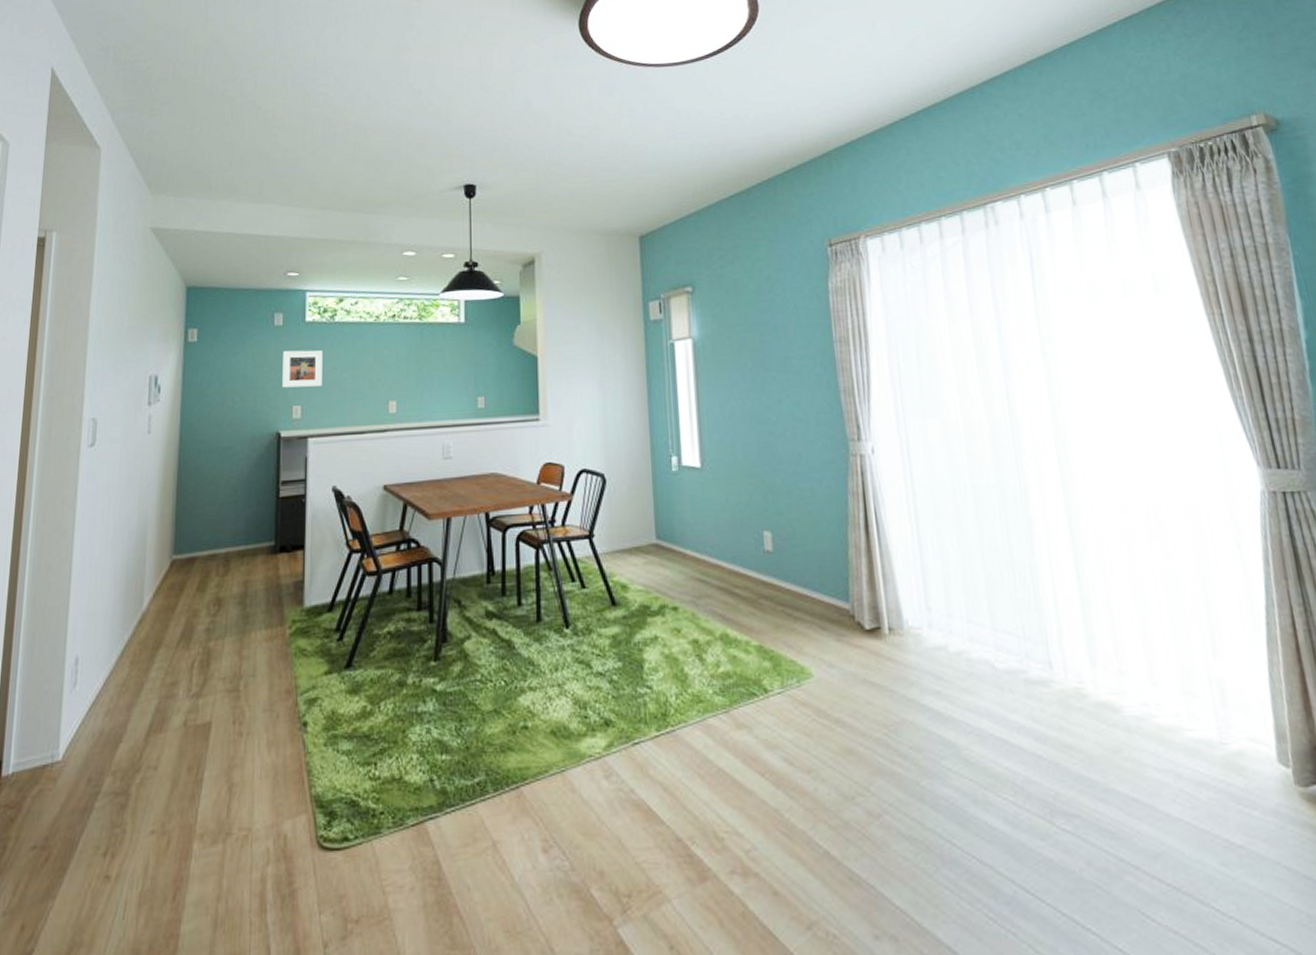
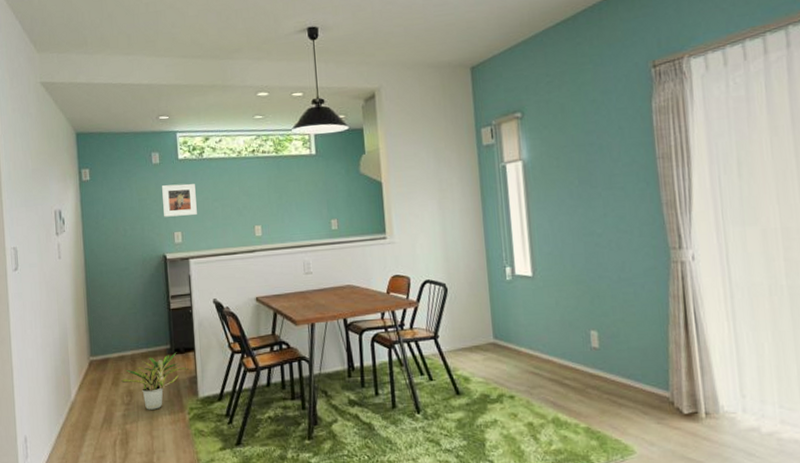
potted plant: none [209,550,296,623] -> present [121,352,190,410]

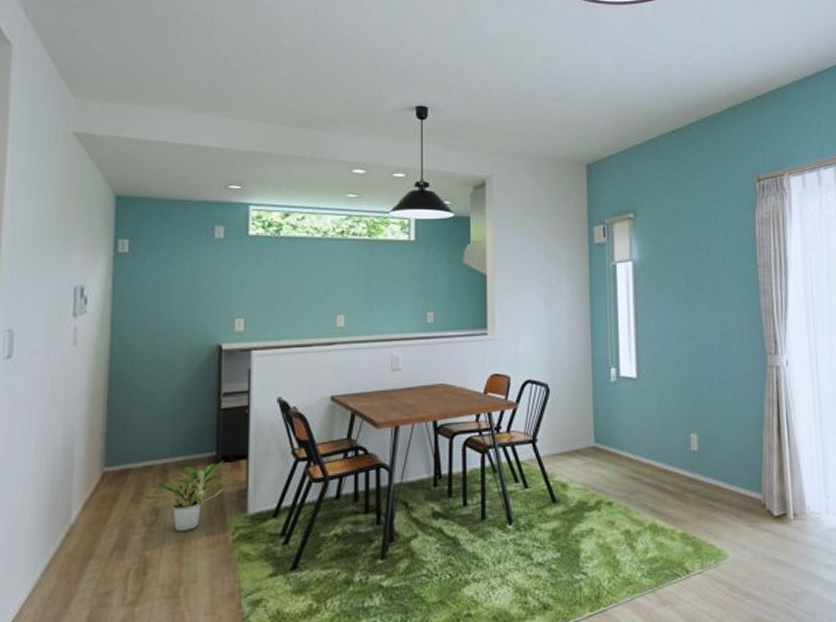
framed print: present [162,183,197,217] -> none [224,263,267,301]

